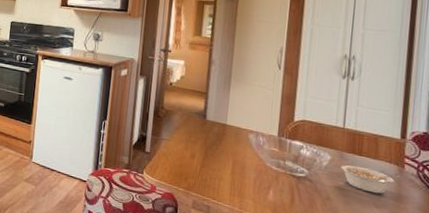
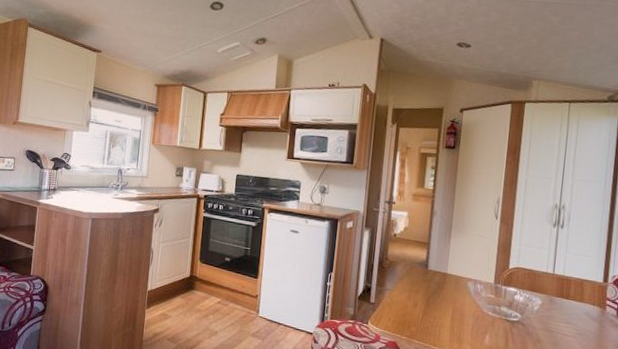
legume: present [341,165,399,194] -> none [550,308,602,335]

